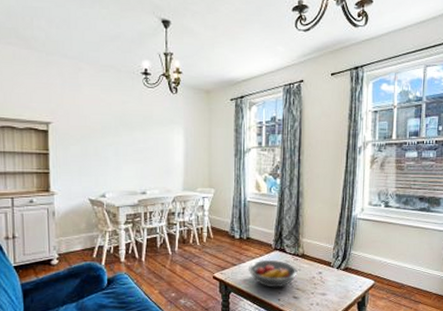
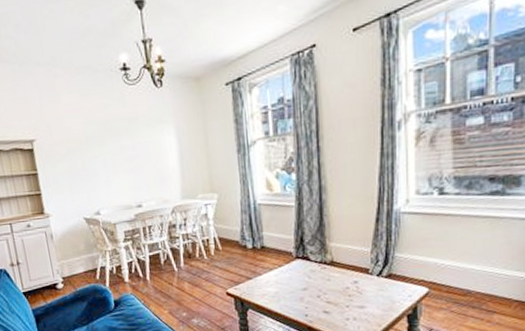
fruit bowl: present [249,259,298,288] -> none [266,270,327,302]

